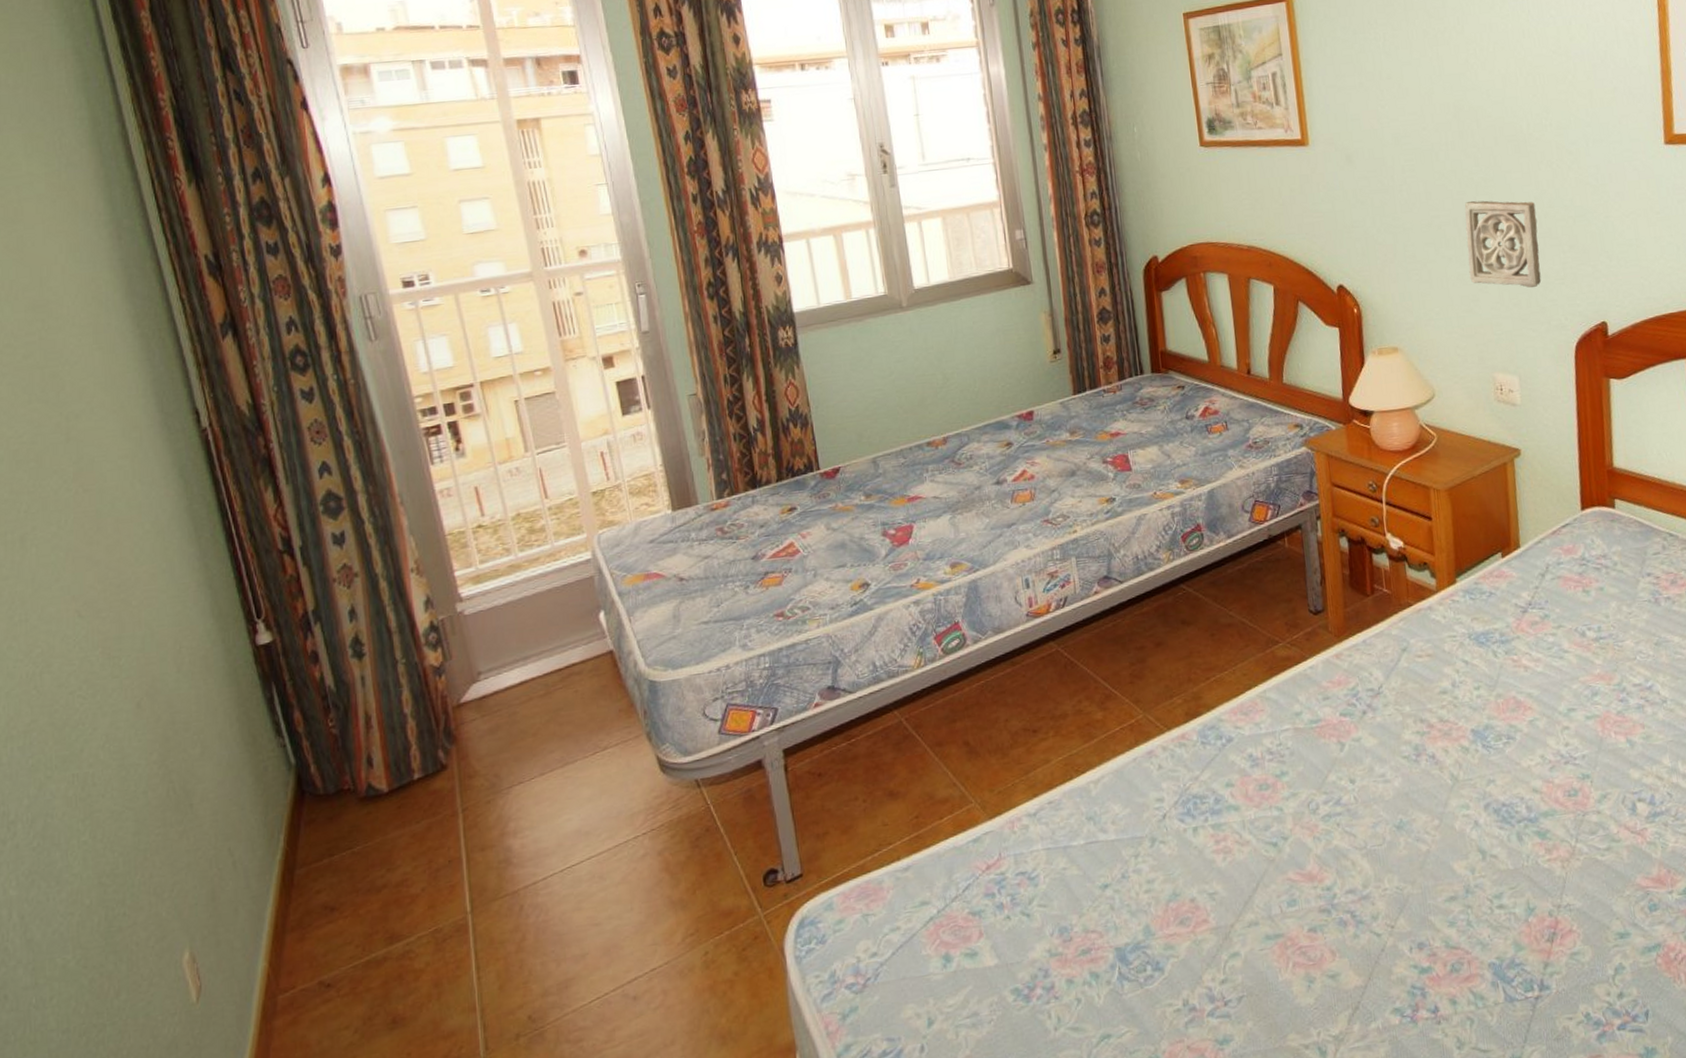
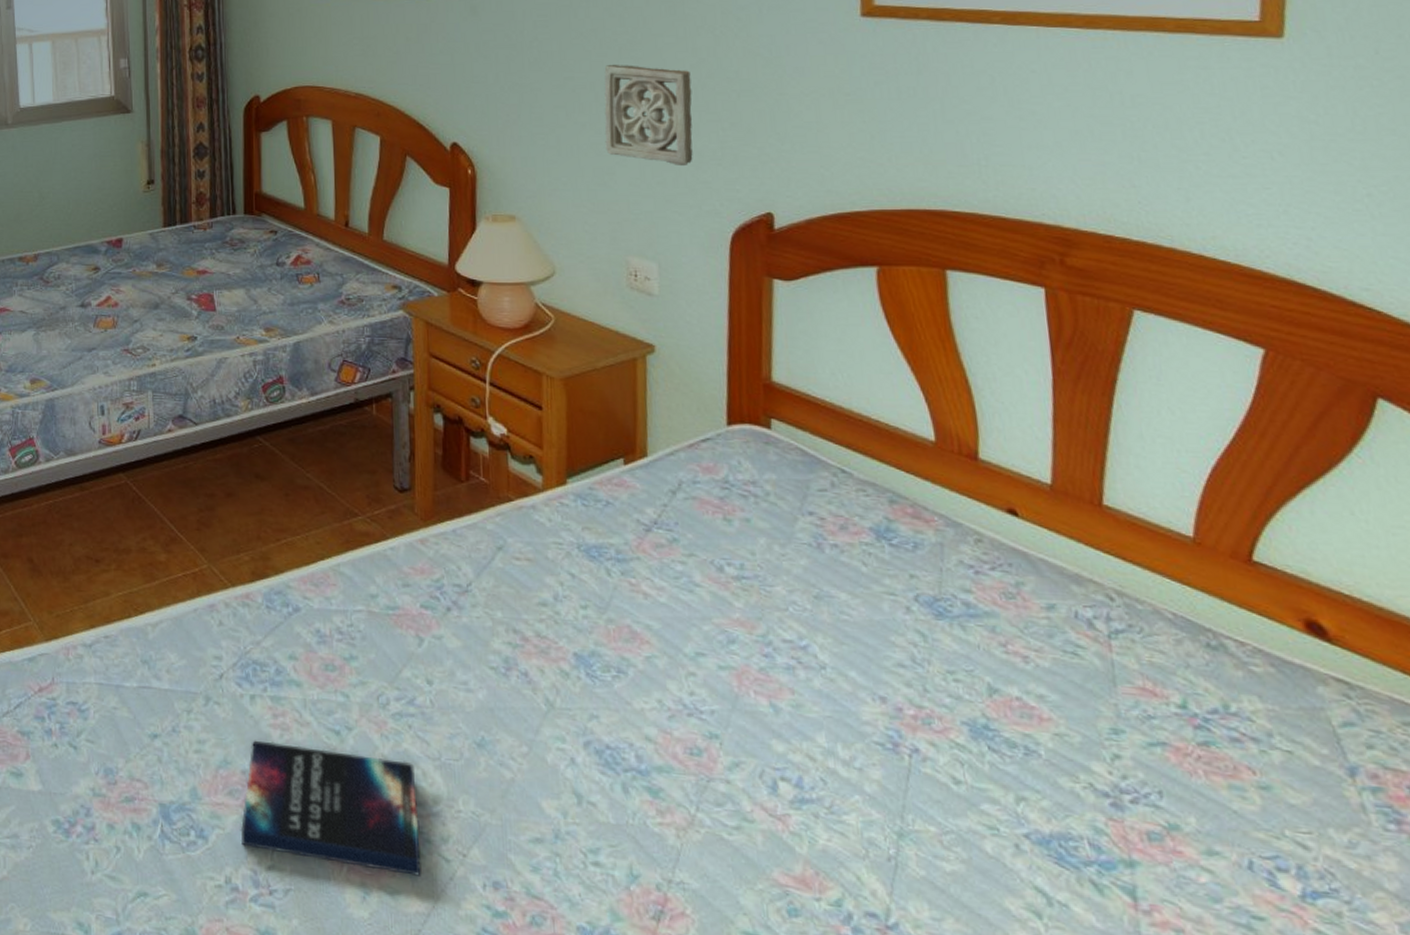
hardback book: none [1193,856,1357,968] -> present [240,740,422,876]

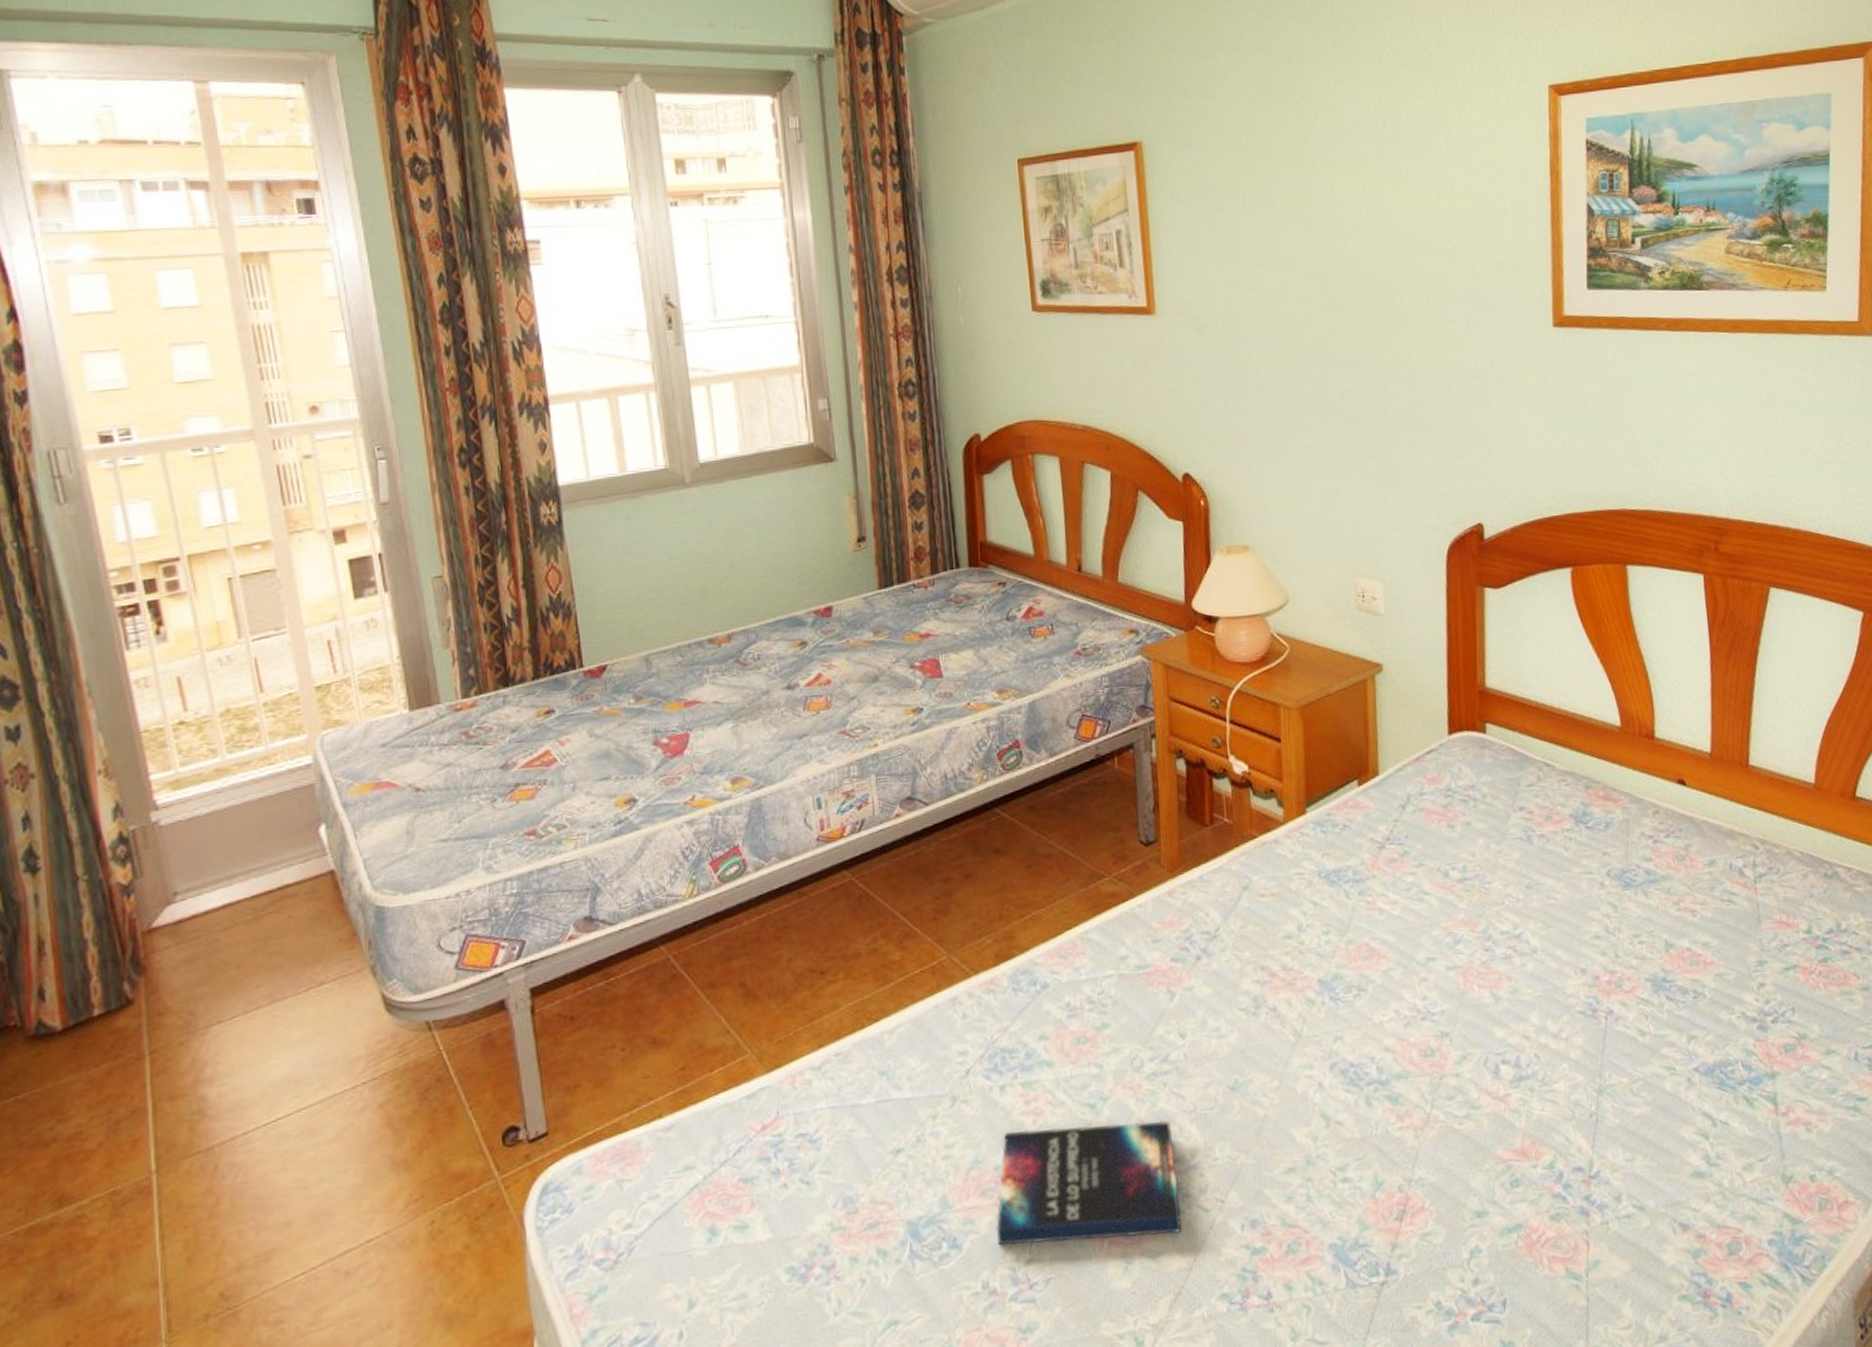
wall ornament: present [604,64,693,167] -> none [1328,382,1412,484]

